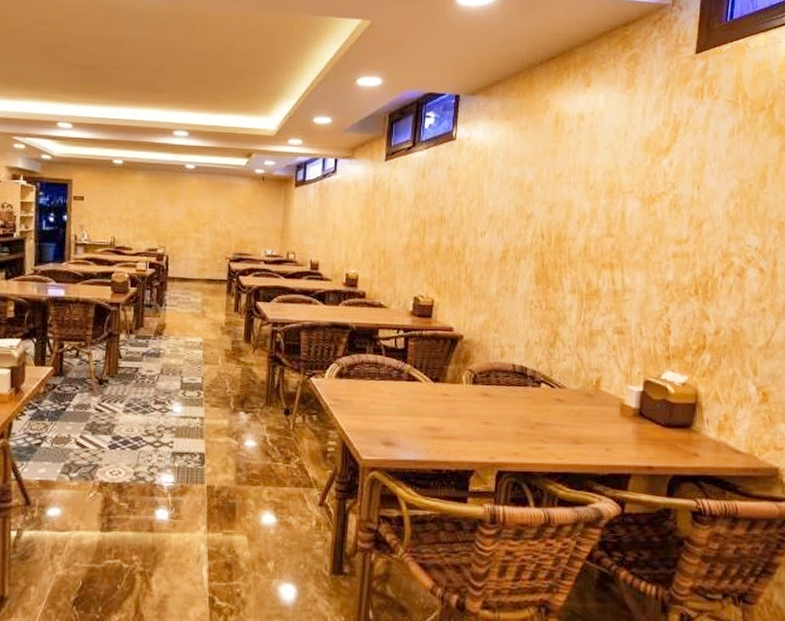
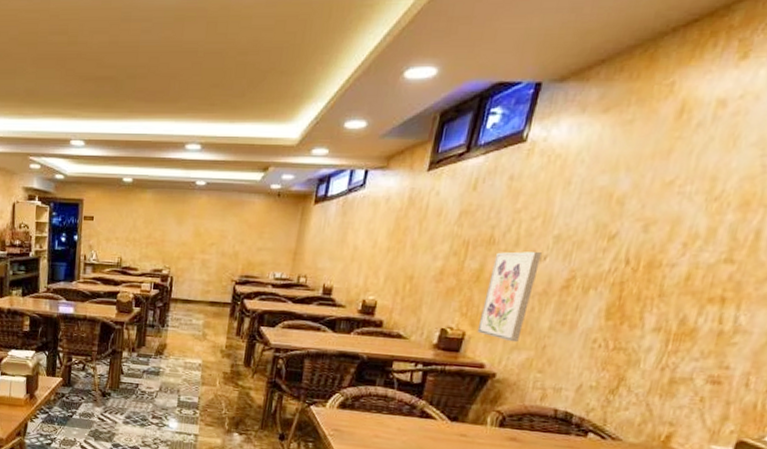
wall art: none [443,229,481,307] -> present [477,251,542,343]

